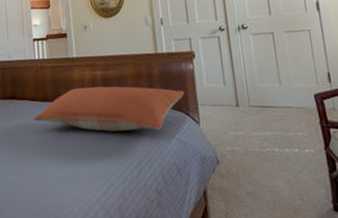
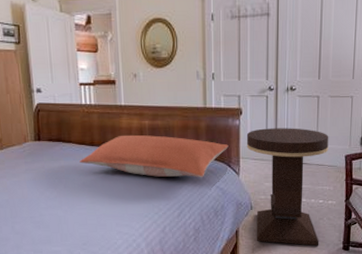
side table: none [202,68,304,208] -> present [246,128,329,246]

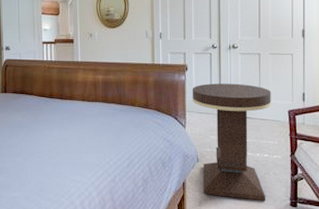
pillow: present [79,134,229,178] -> none [39,88,175,130]

